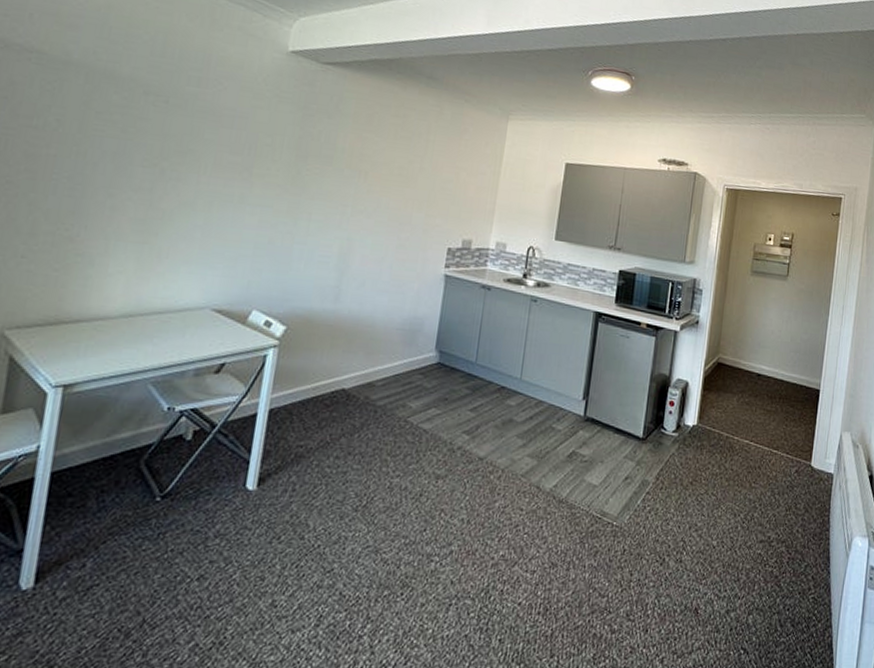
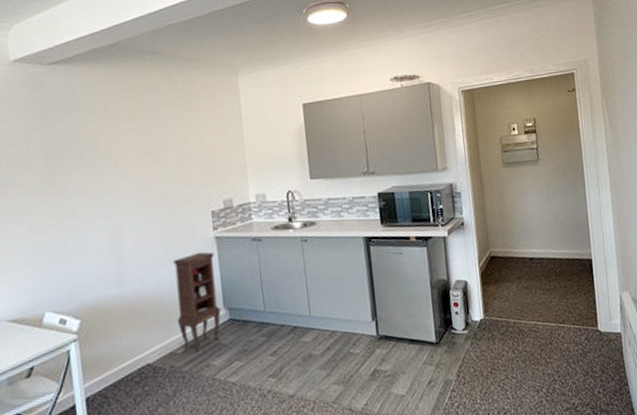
cabinet: none [384,286,440,388] -> present [173,251,221,352]

